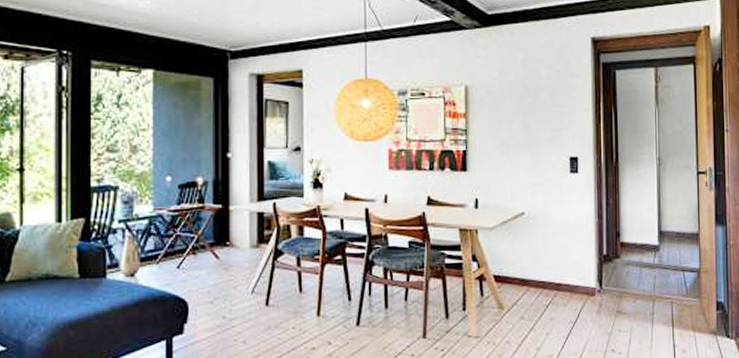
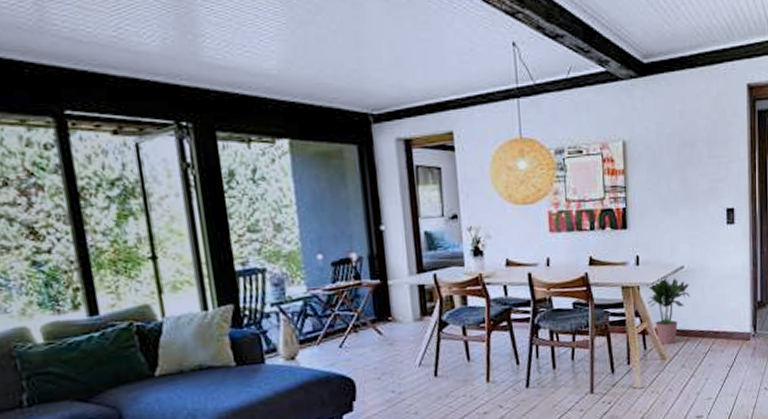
potted plant: none [486,221,531,293] -> present [647,276,690,345]

